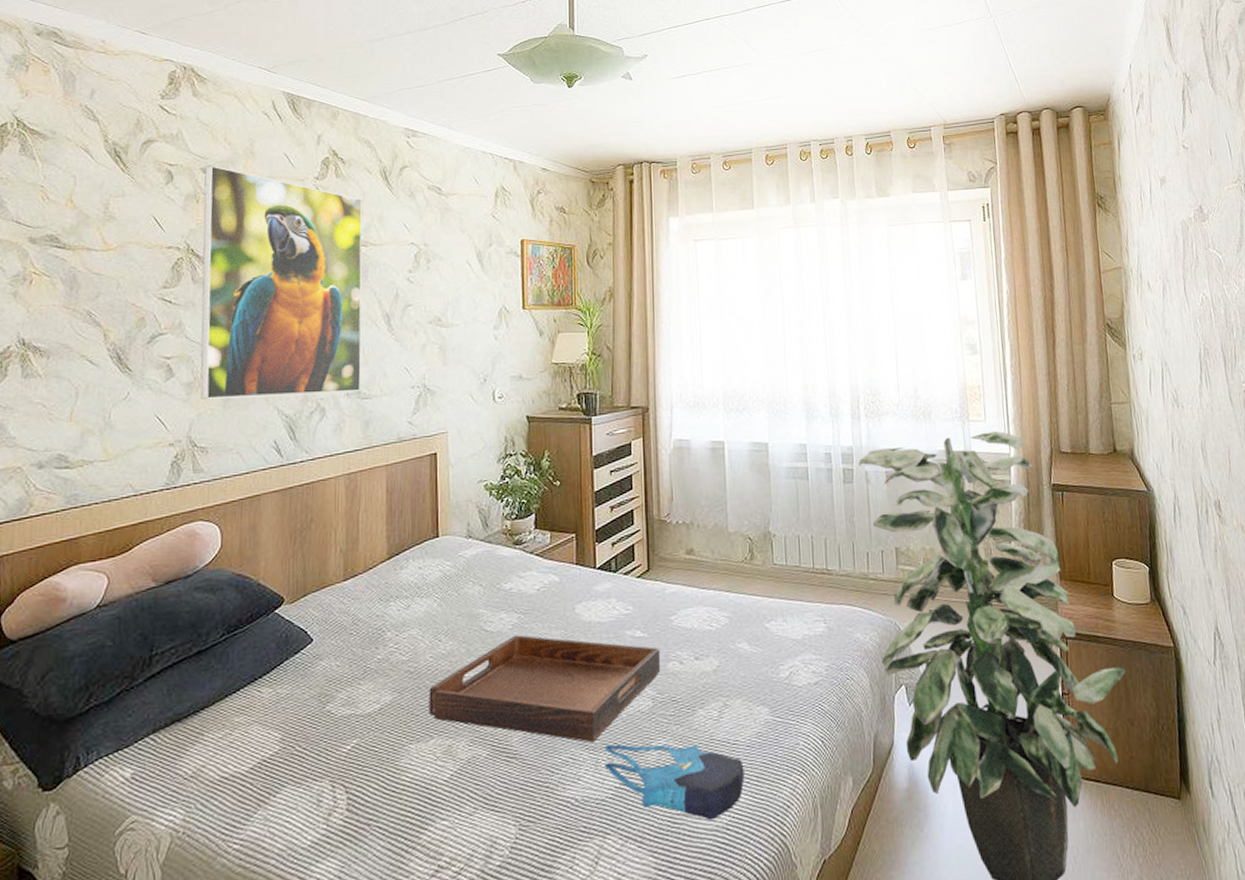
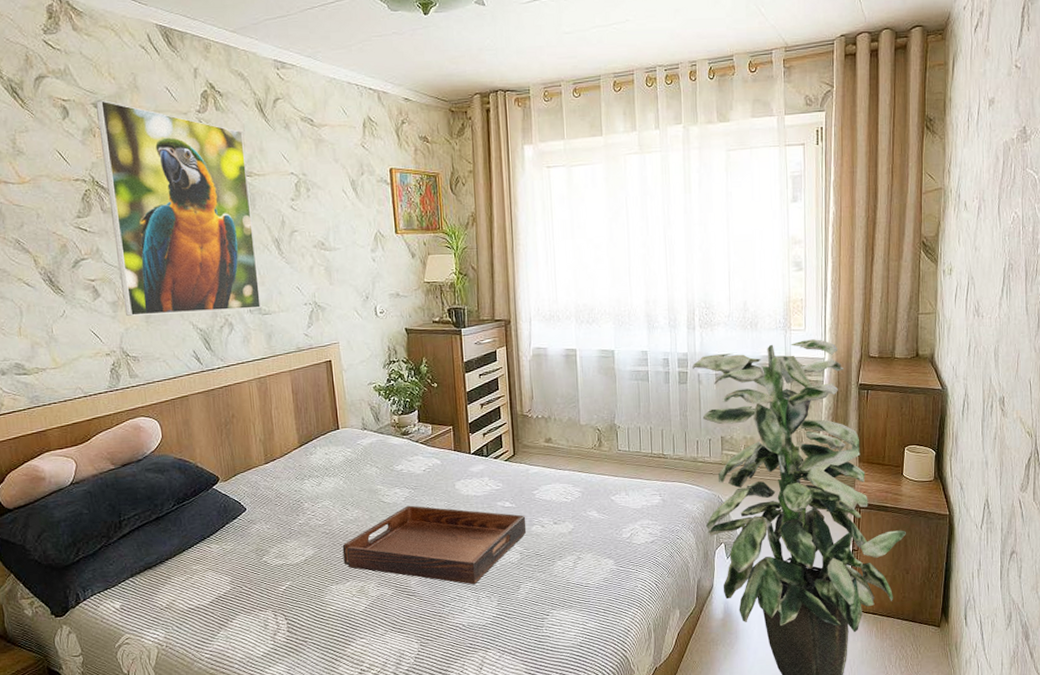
tote bag: present [604,744,745,820] -> none [483,586,594,640]

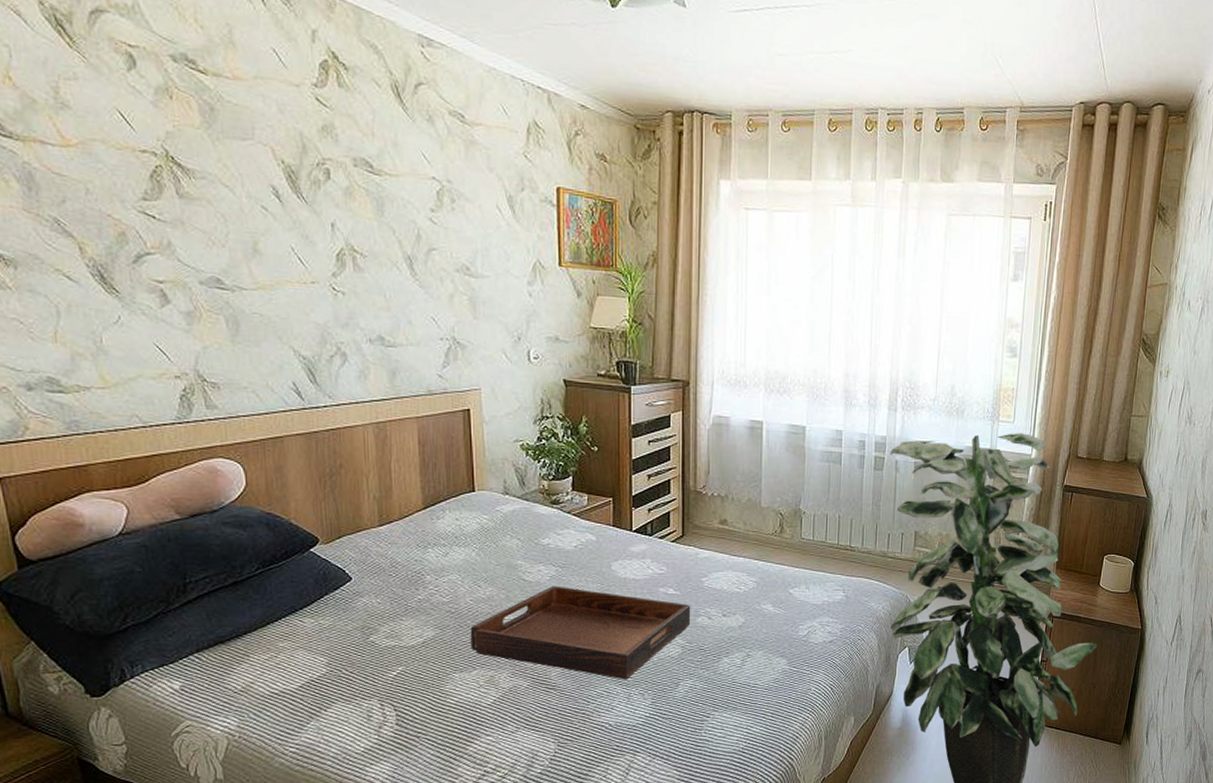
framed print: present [96,99,262,316] -> none [175,51,386,339]

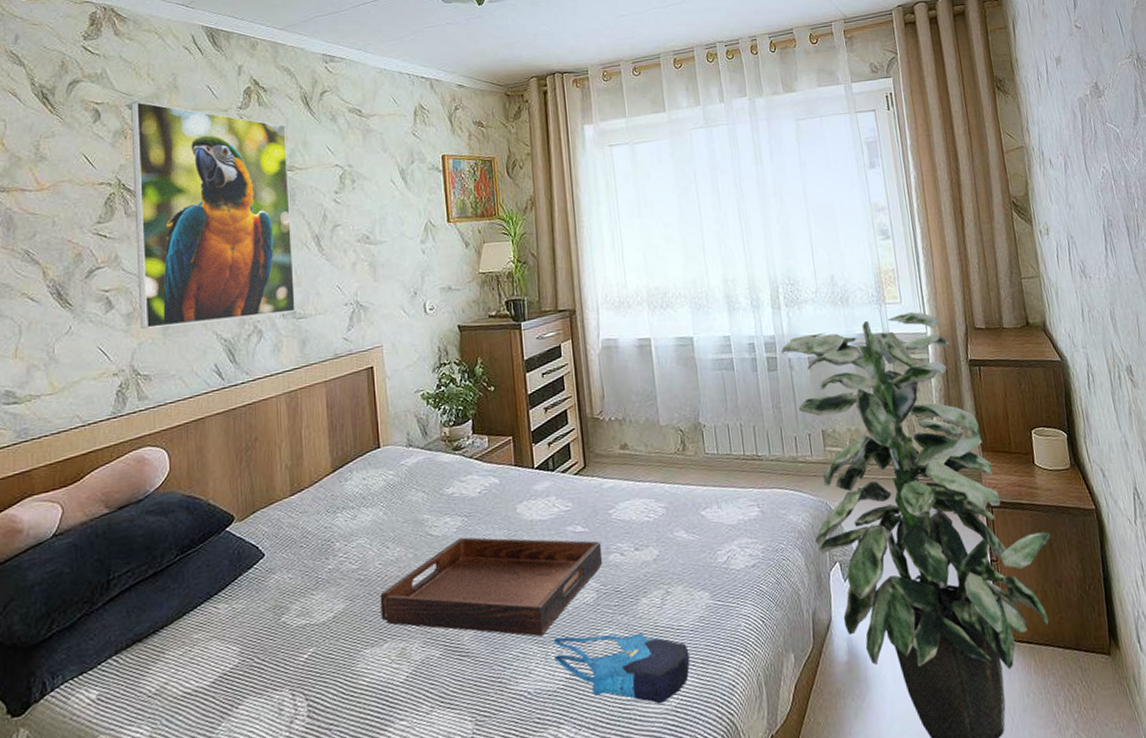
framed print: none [175,51,386,339] -> present [131,100,297,329]
tote bag: none [636,682,761,745] -> present [553,632,690,704]

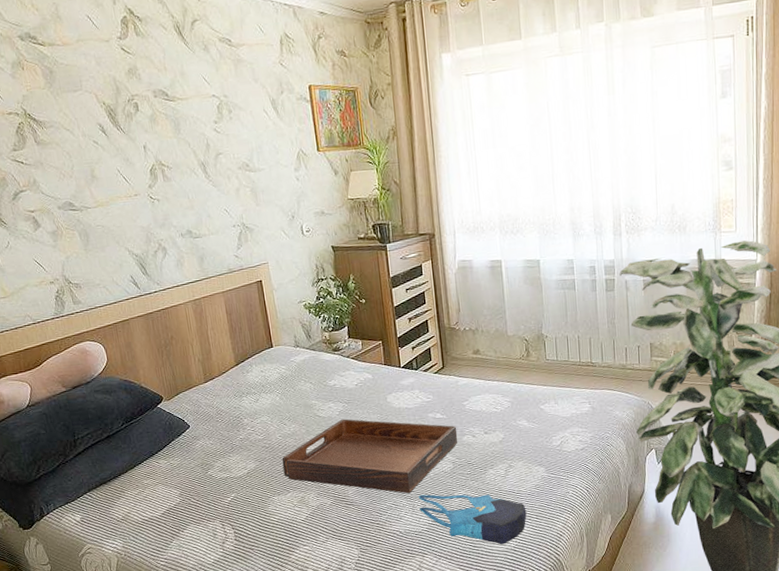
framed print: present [131,100,297,329] -> none [22,31,193,245]

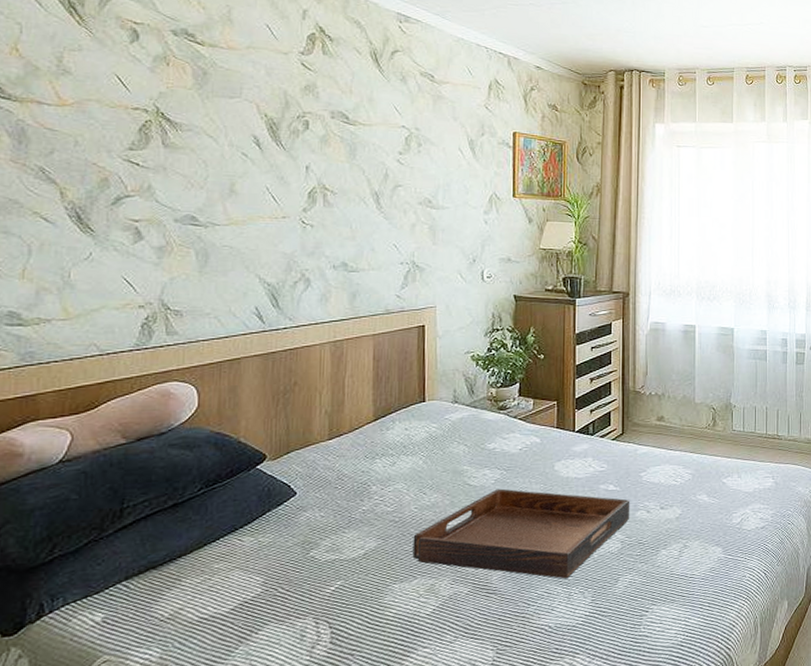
tote bag: present [418,494,527,545] -> none [576,579,698,639]

